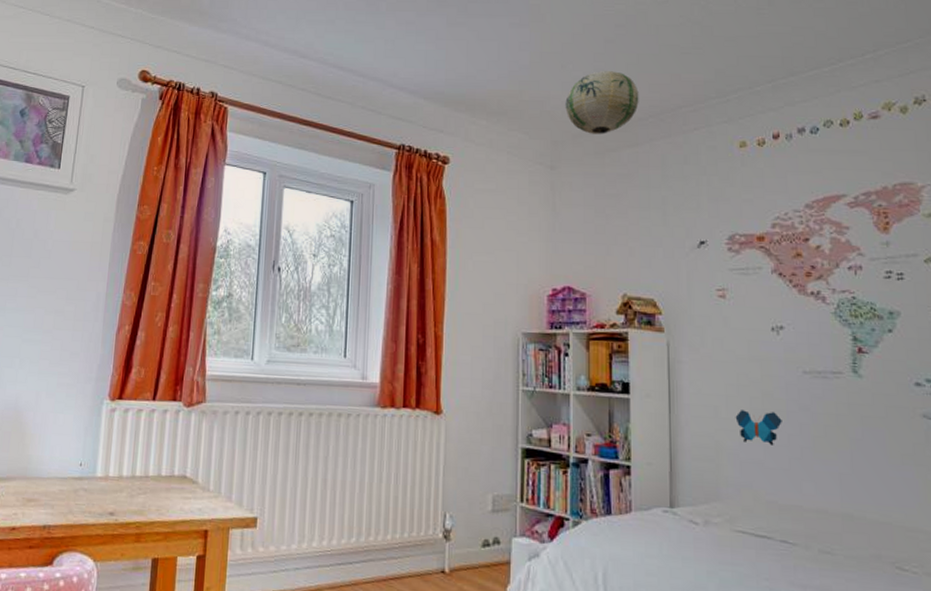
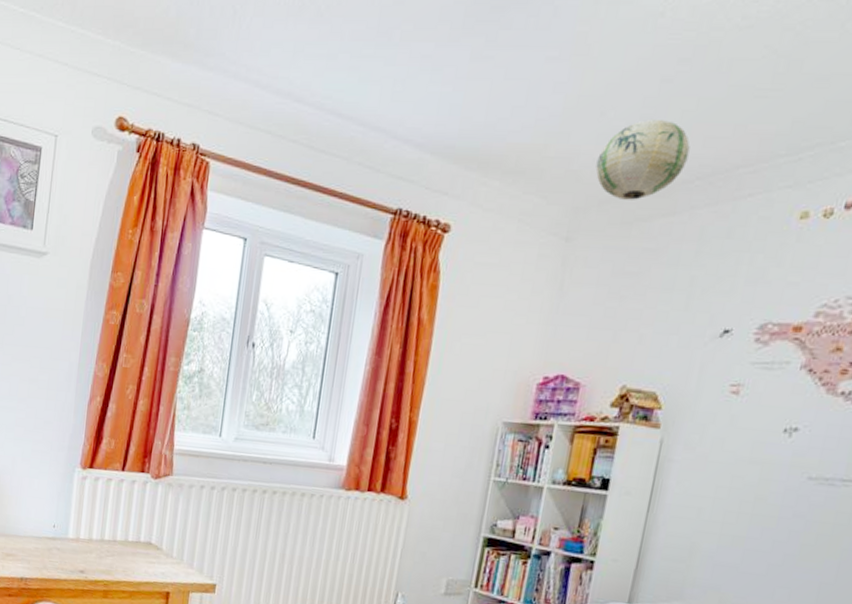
decorative butterfly: present [735,410,782,446] -> none [718,513,771,551]

